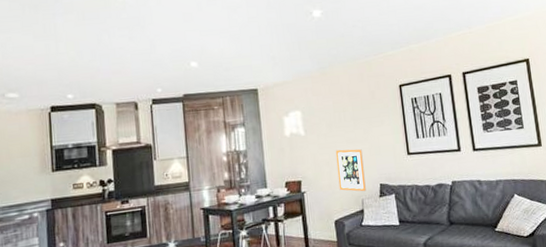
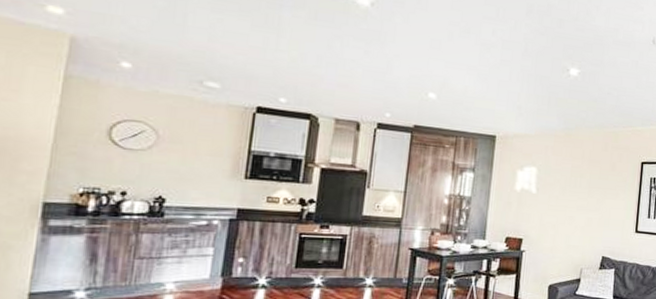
wall art: present [335,149,366,192] -> none [560,214,591,261]

